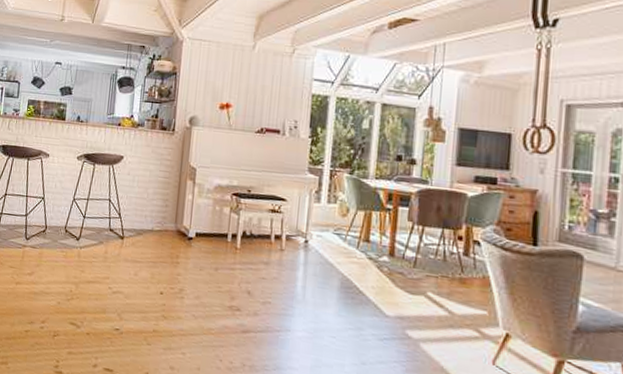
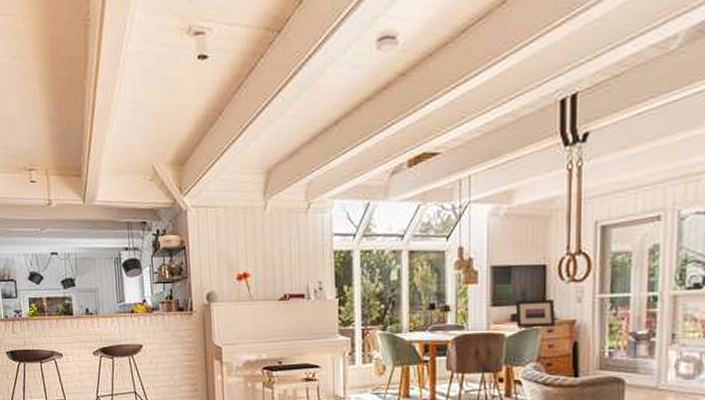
picture frame: none [478,164,518,193] -> present [515,298,555,329]

